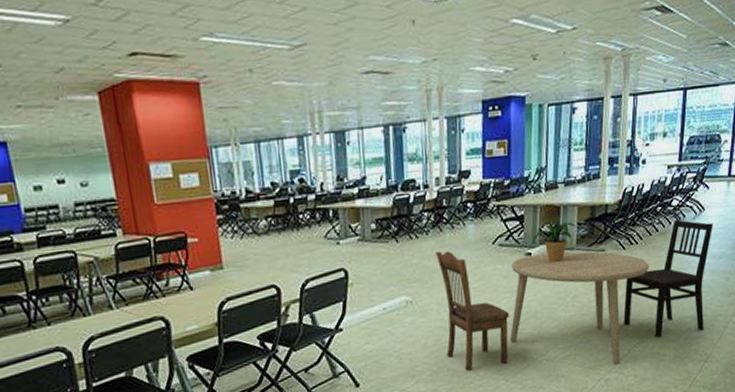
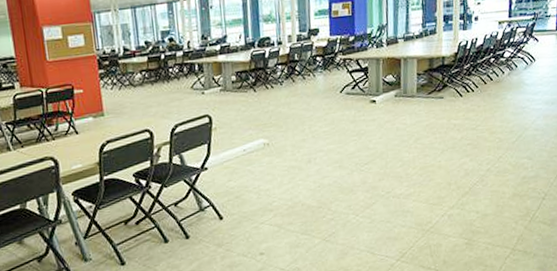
dining chair: present [434,251,509,371] -> none [288,99,357,206]
dining table: present [510,251,649,364] -> none [358,98,486,201]
potted plant: present [533,222,576,262] -> none [377,72,416,109]
dining chair: present [623,219,714,339] -> none [463,69,545,178]

